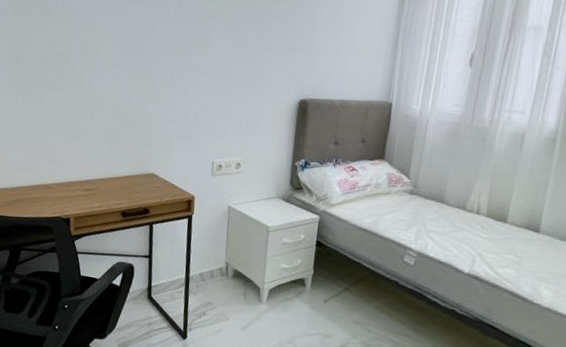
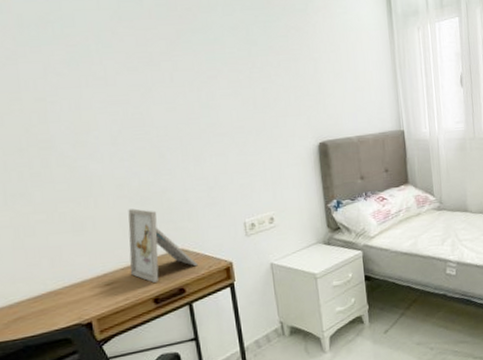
picture frame: none [107,128,164,198] -> present [128,208,198,283]

